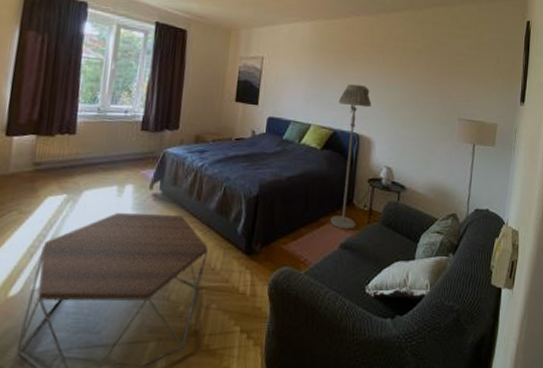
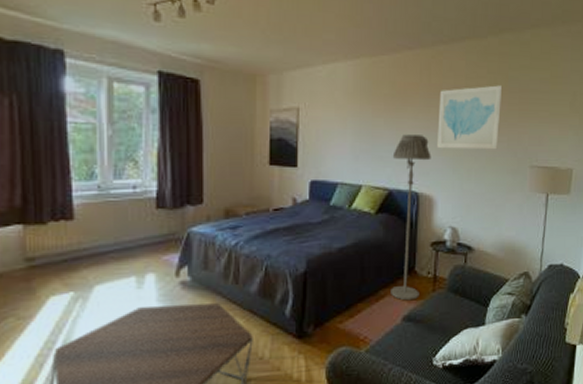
wall art: none [377,48,435,103] -> present [437,85,503,150]

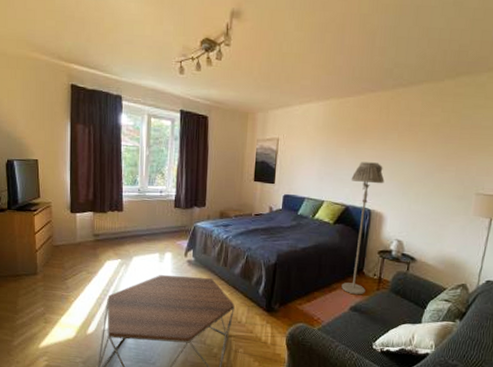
wall art: present [437,85,503,150] -> none [390,122,455,178]

